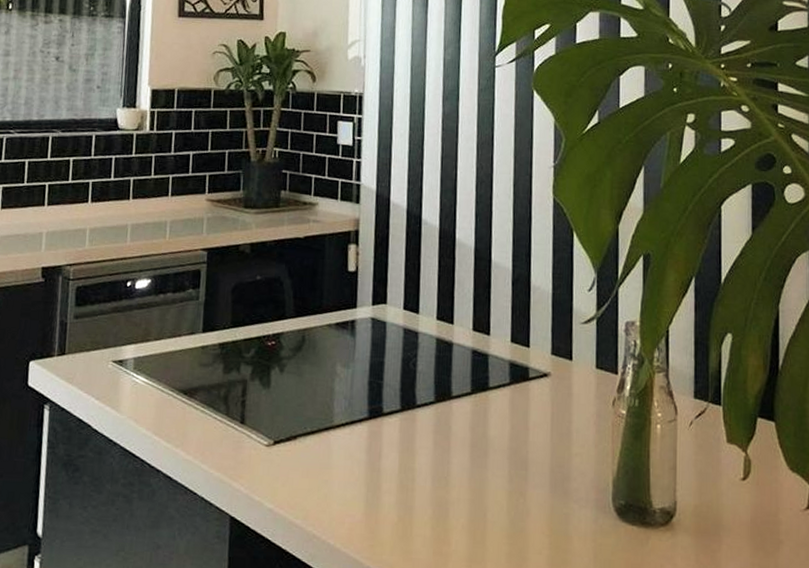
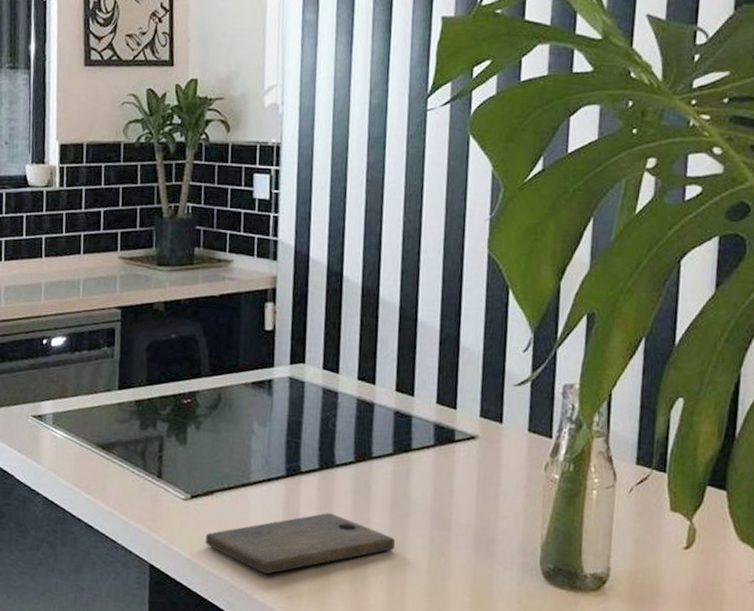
cutting board: none [288,455,476,522] -> present [206,513,396,575]

